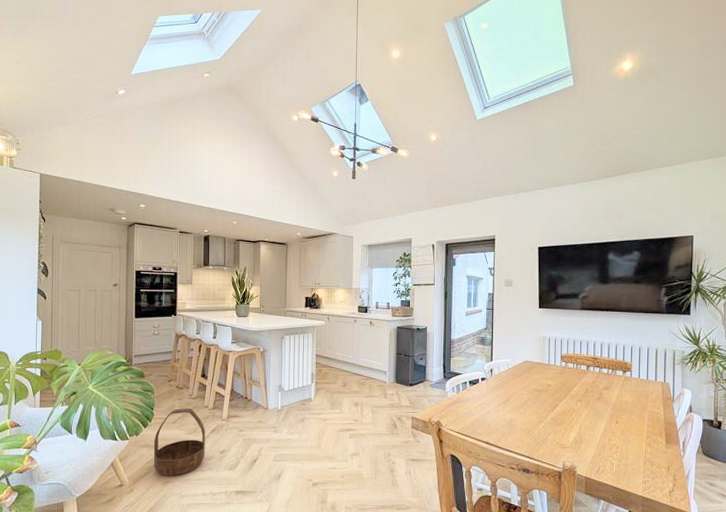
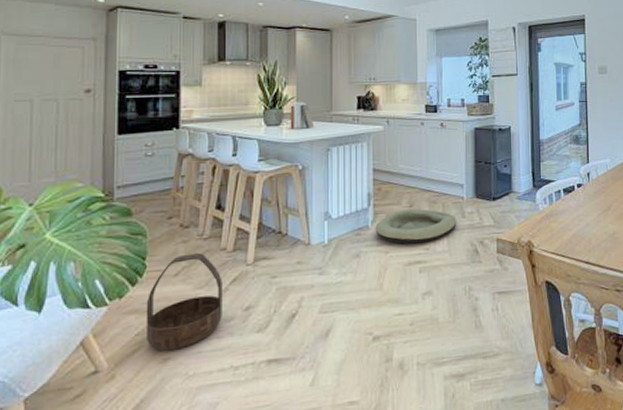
books: none [255,299,272,320] -> present [290,101,313,129]
dog bed: none [316,387,380,415] -> present [375,208,457,244]

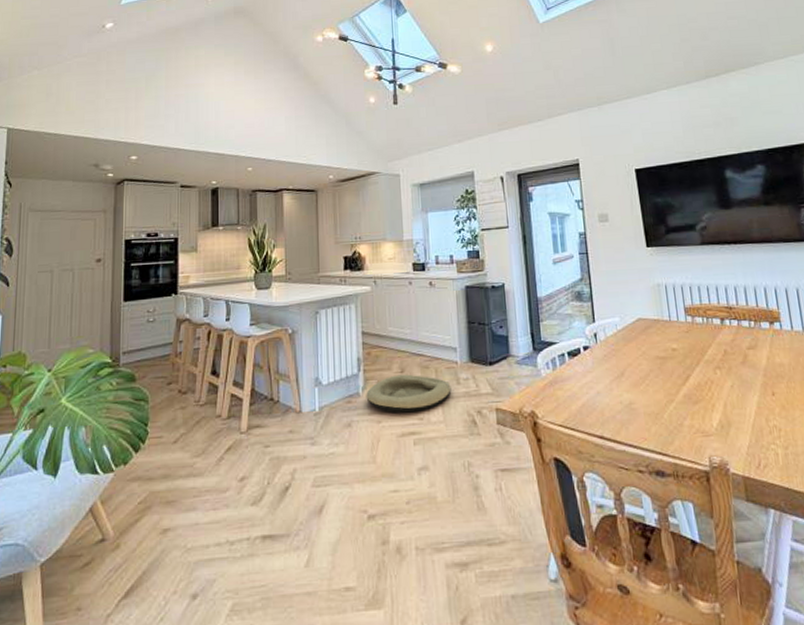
basket: present [145,253,223,352] -> none [147,420,218,522]
books: present [290,101,313,129] -> none [279,263,302,292]

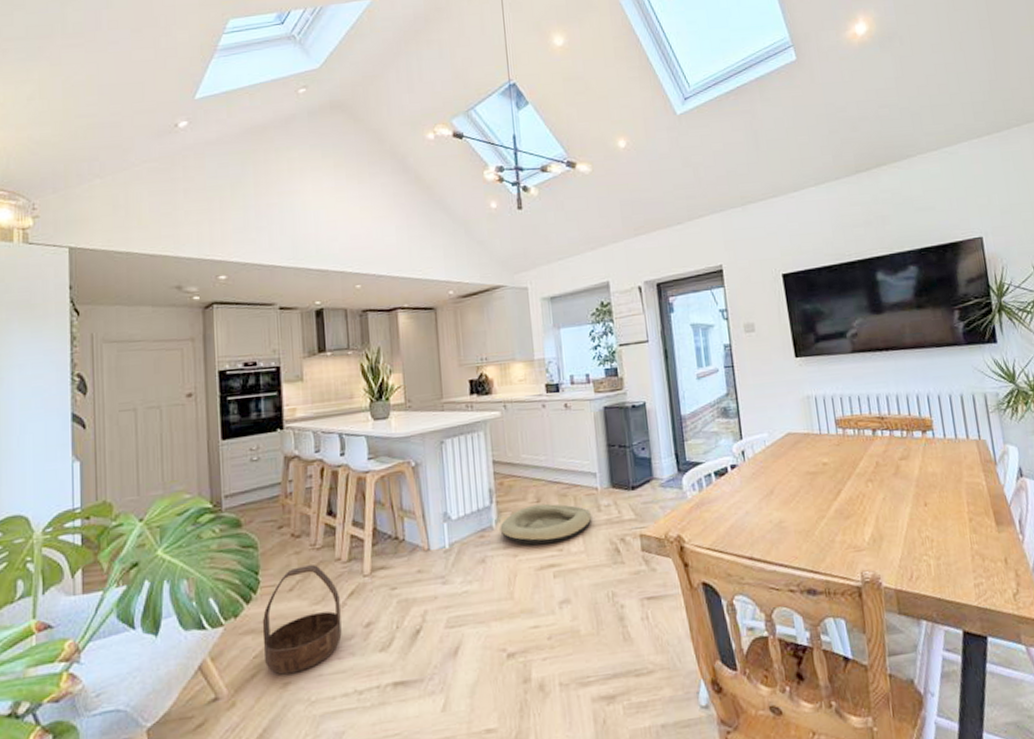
basket: none [147,420,218,522] -> present [262,565,342,676]

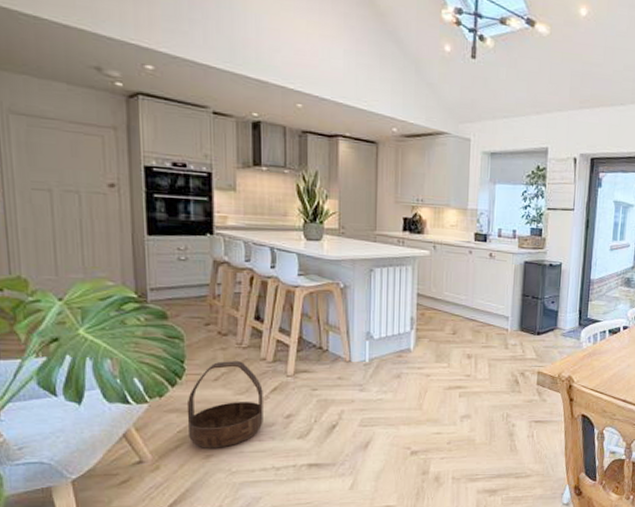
dog bed: present [499,503,592,545] -> none [417,336,500,370]

